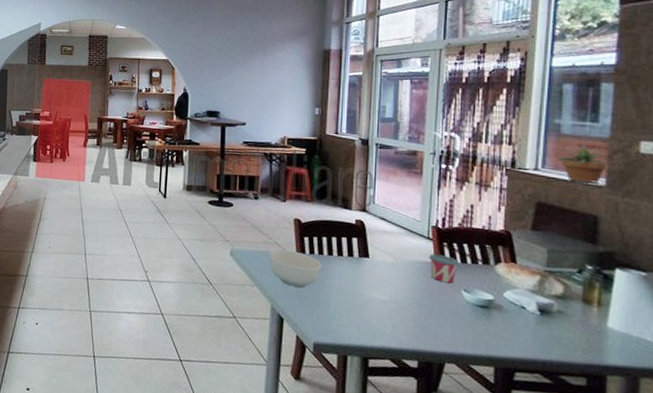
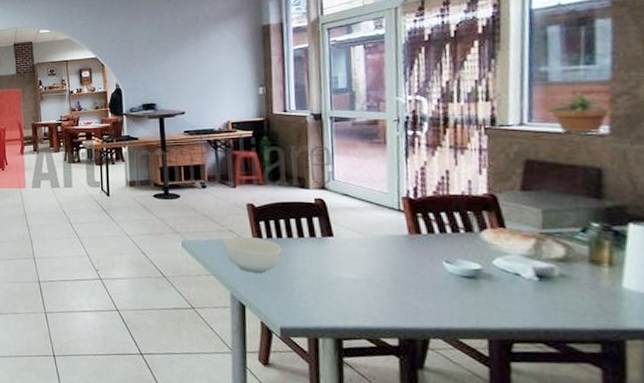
cup: present [429,253,459,283] -> none [402,226,438,255]

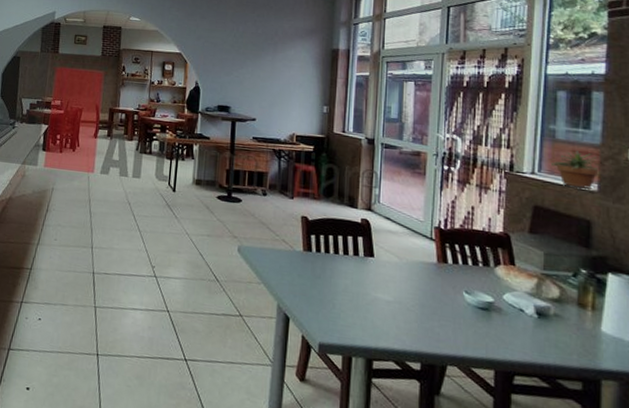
bowl: present [223,236,282,273] -> none [276,246,328,287]

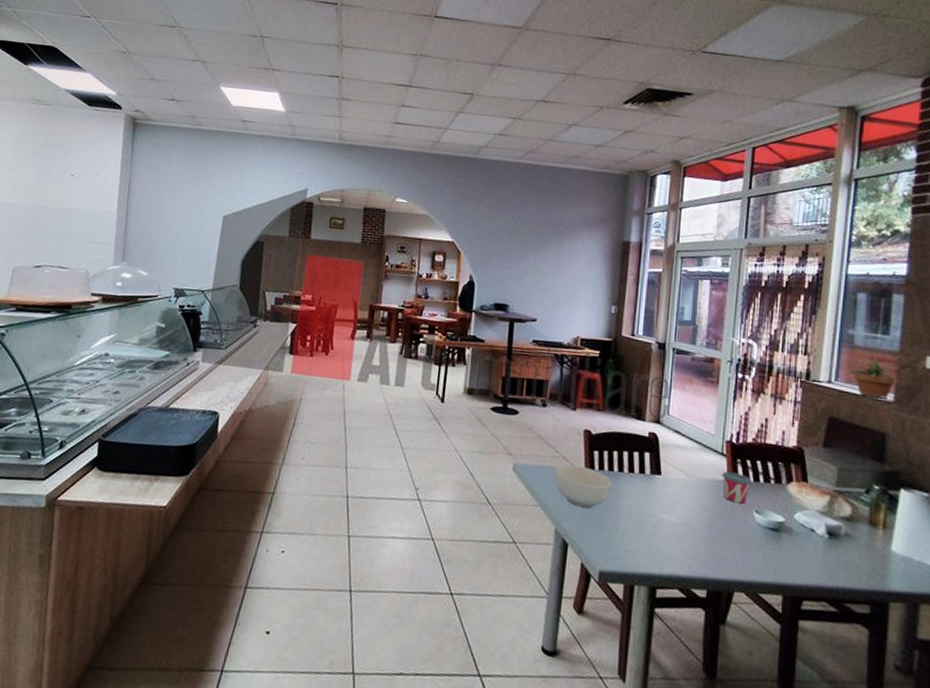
bowl: none [276,246,328,287] -> present [555,464,612,508]
cup: none [432,254,461,285] -> present [722,471,752,504]

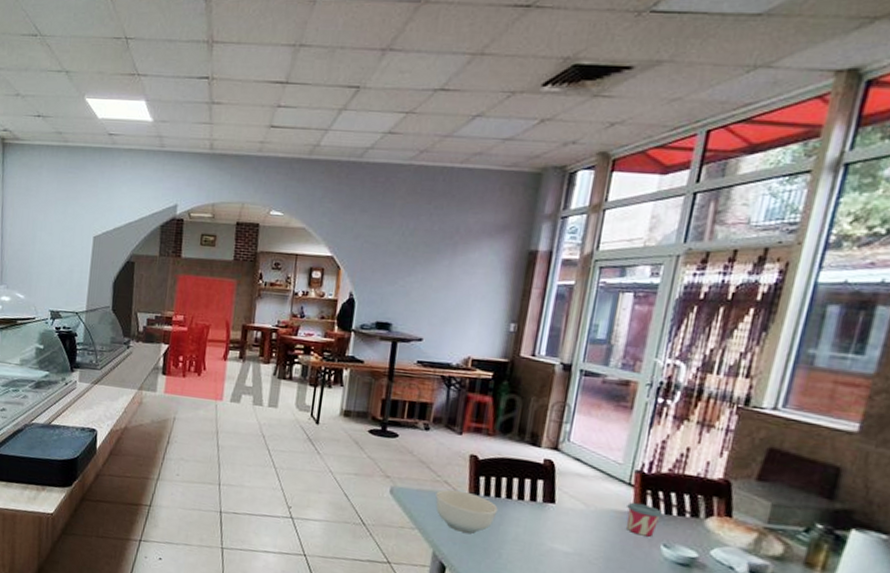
potted plant: present [847,358,896,399] -> none [800,382,866,429]

